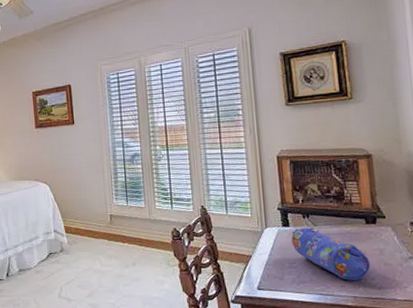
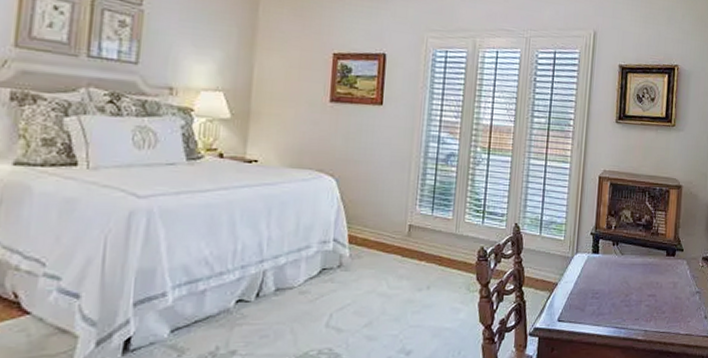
pencil case: present [291,227,371,281] -> none [598,256,664,313]

